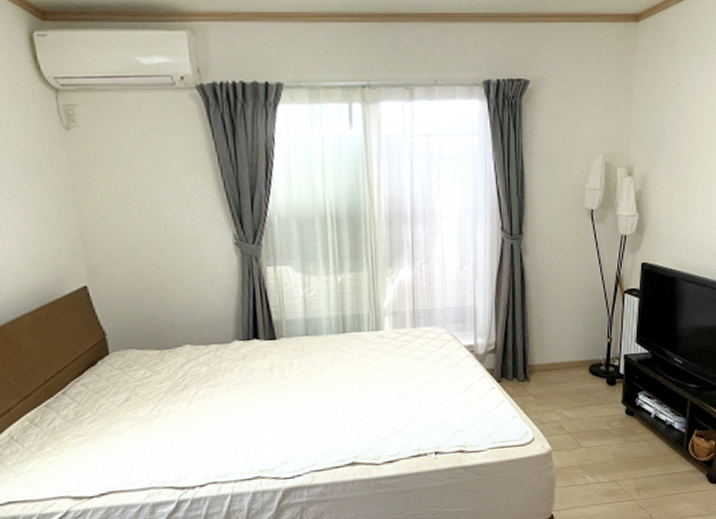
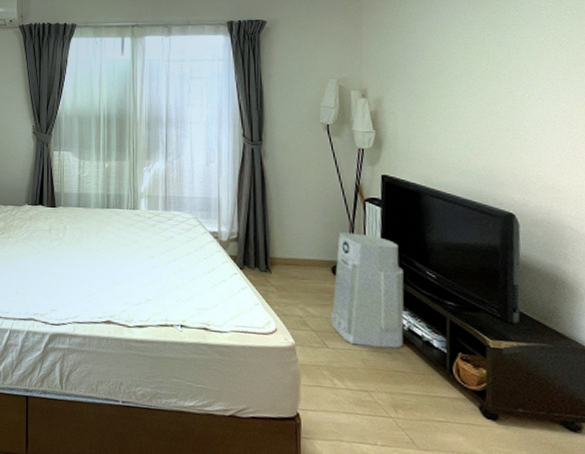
air purifier: none [586,328,654,441] -> present [330,232,404,349]

